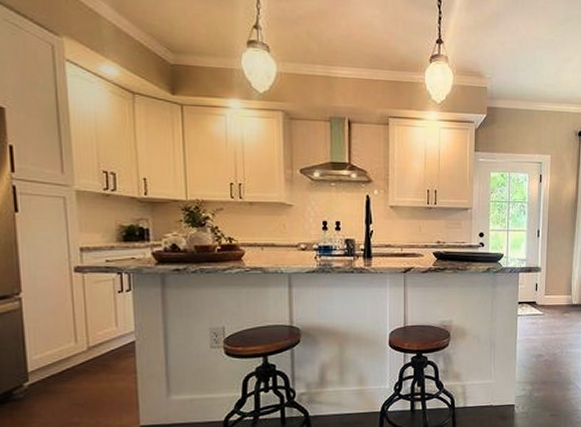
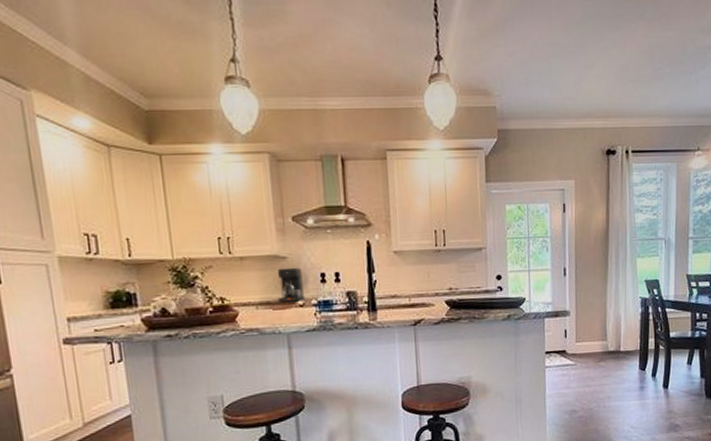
coffee maker: none [282,214,308,245] -> present [278,267,306,303]

